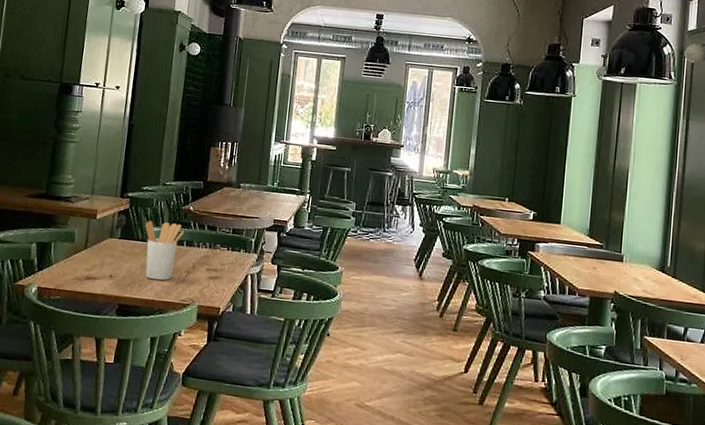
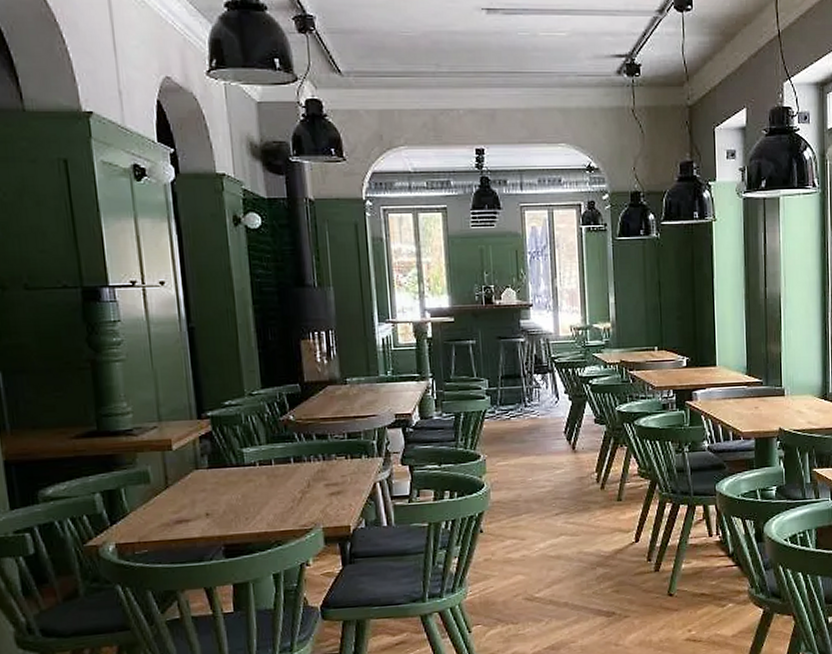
utensil holder: present [145,220,184,281] -> none [237,439,288,509]

